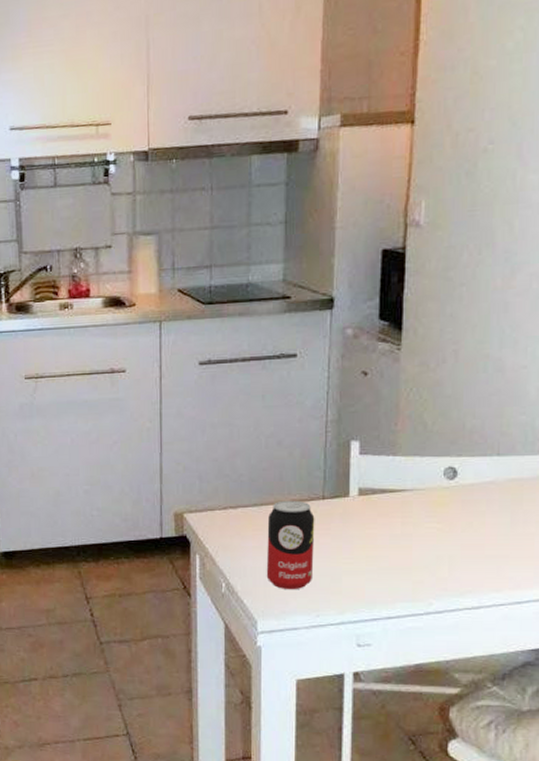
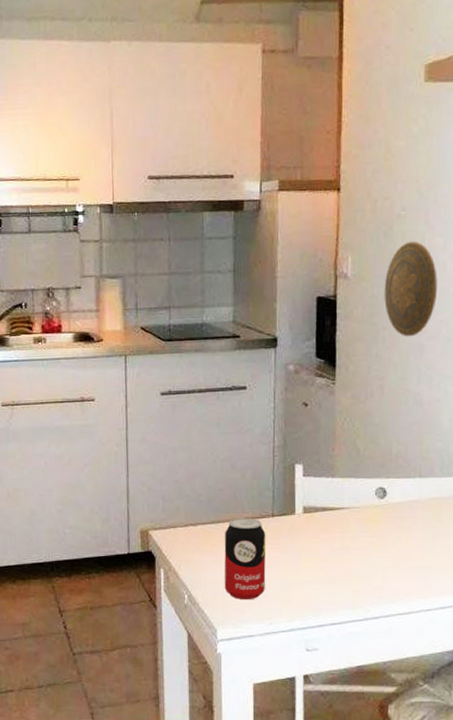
decorative plate: none [463,179,530,294] -> present [384,241,438,337]

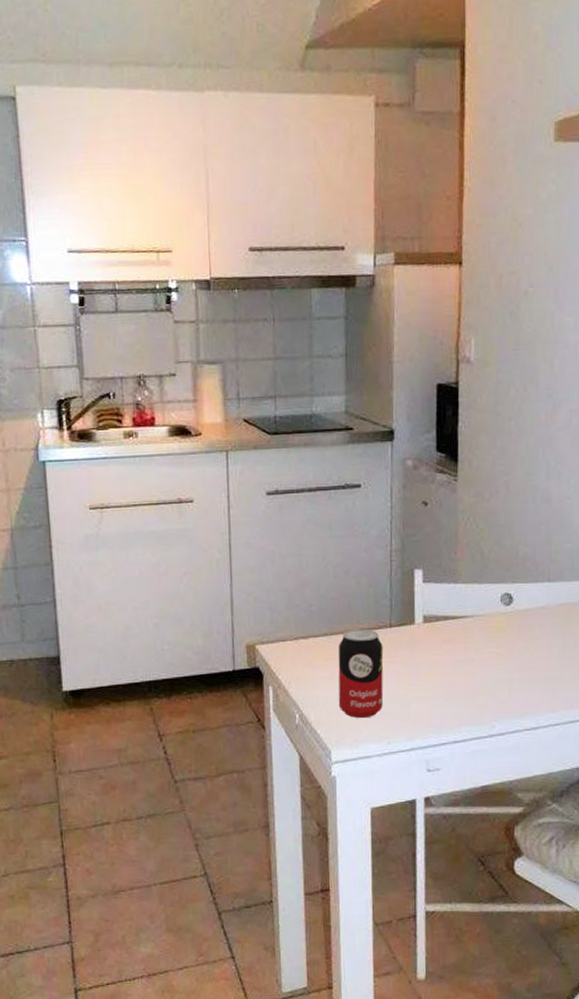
decorative plate: present [384,241,438,337] -> none [510,321,568,428]

